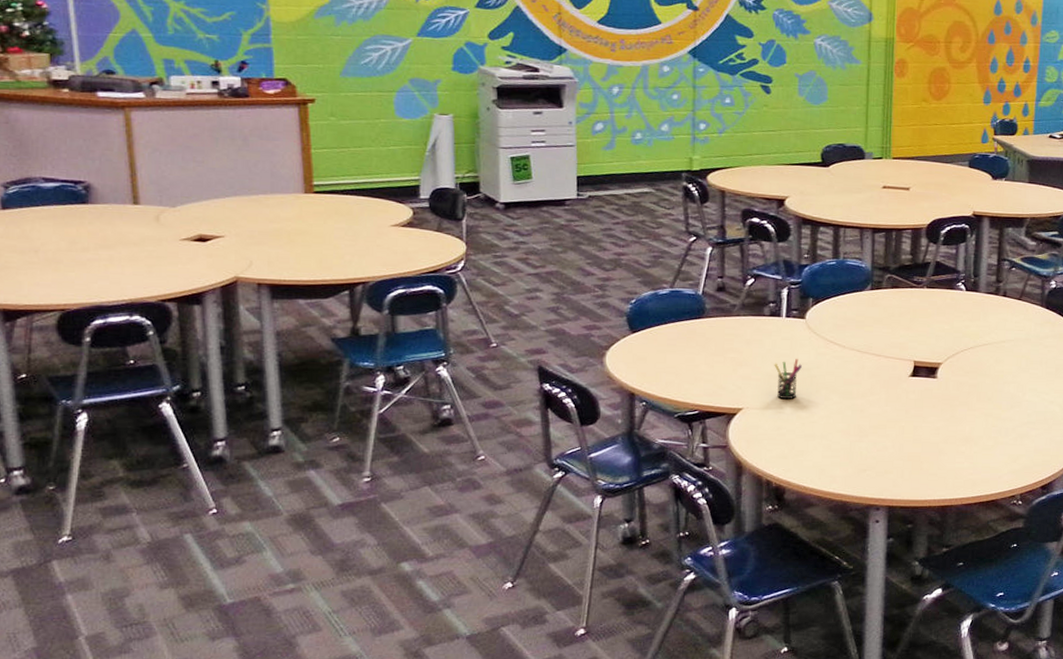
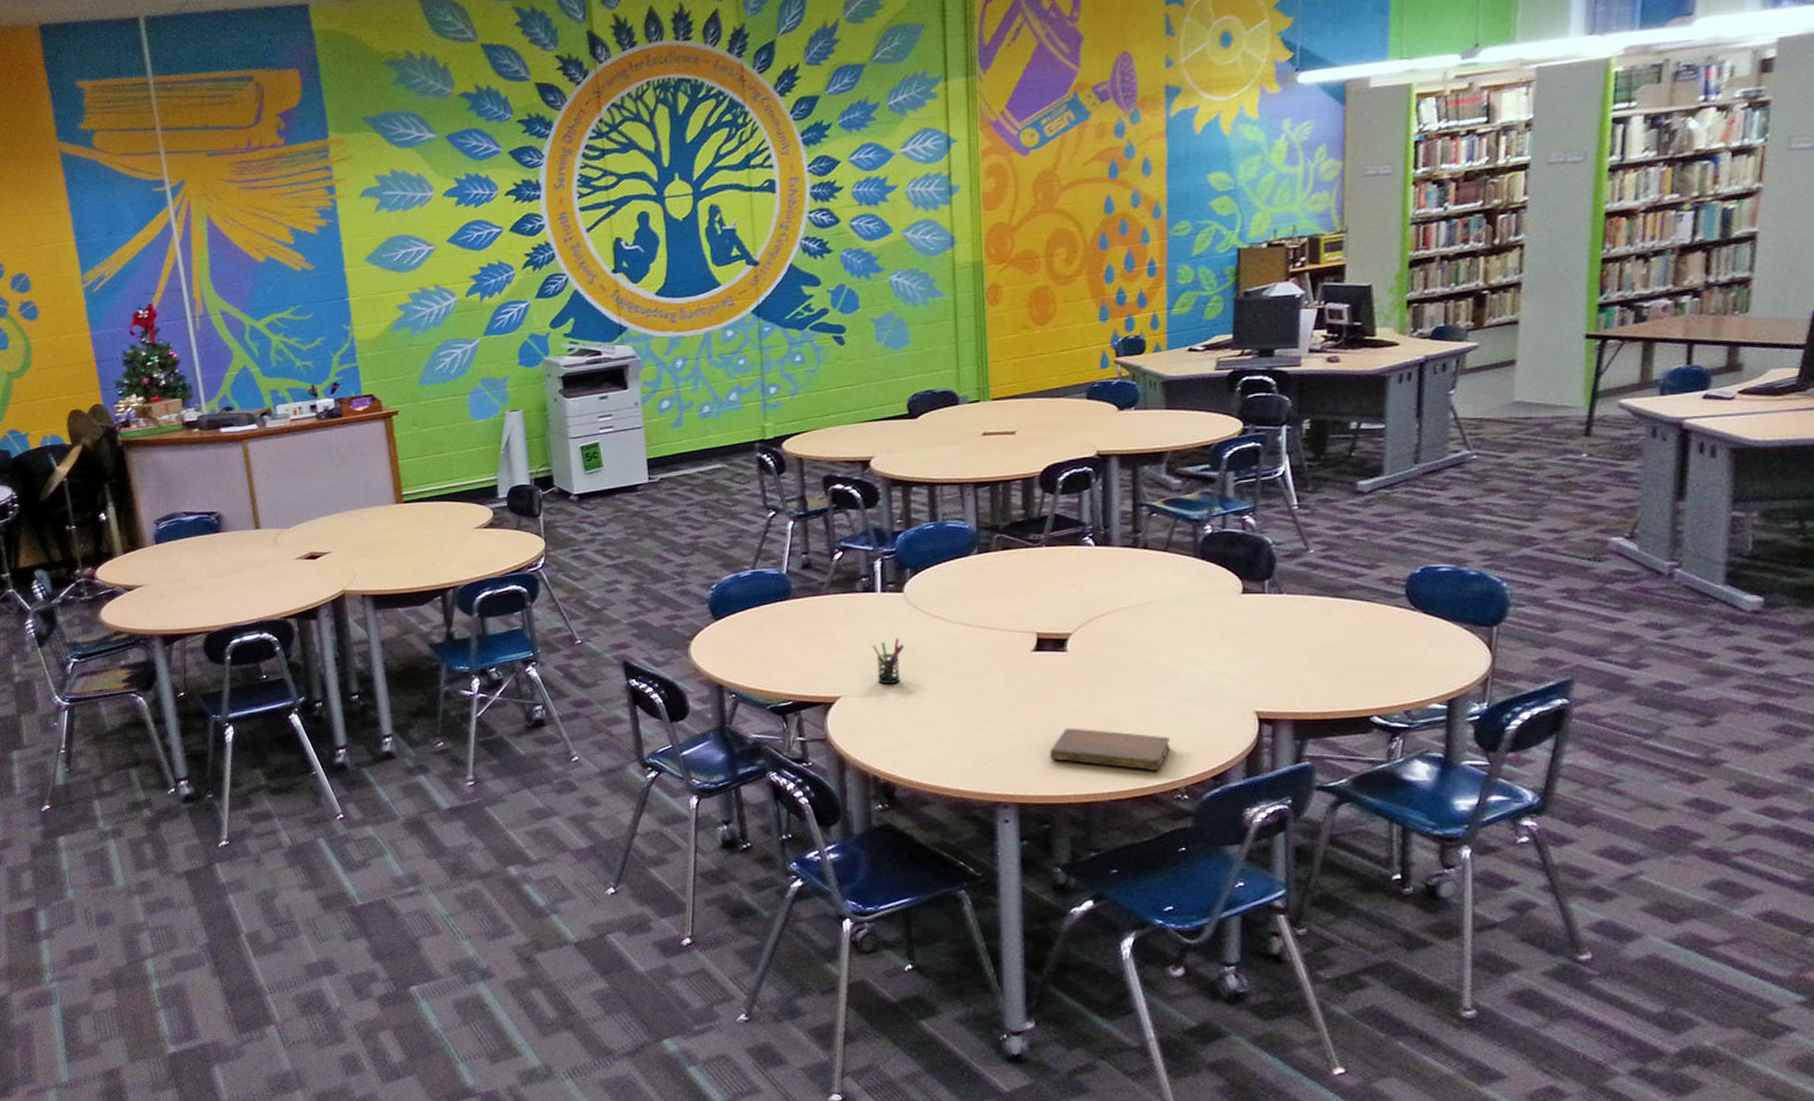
notebook: none [917,443,1011,481] -> present [1050,728,1170,772]

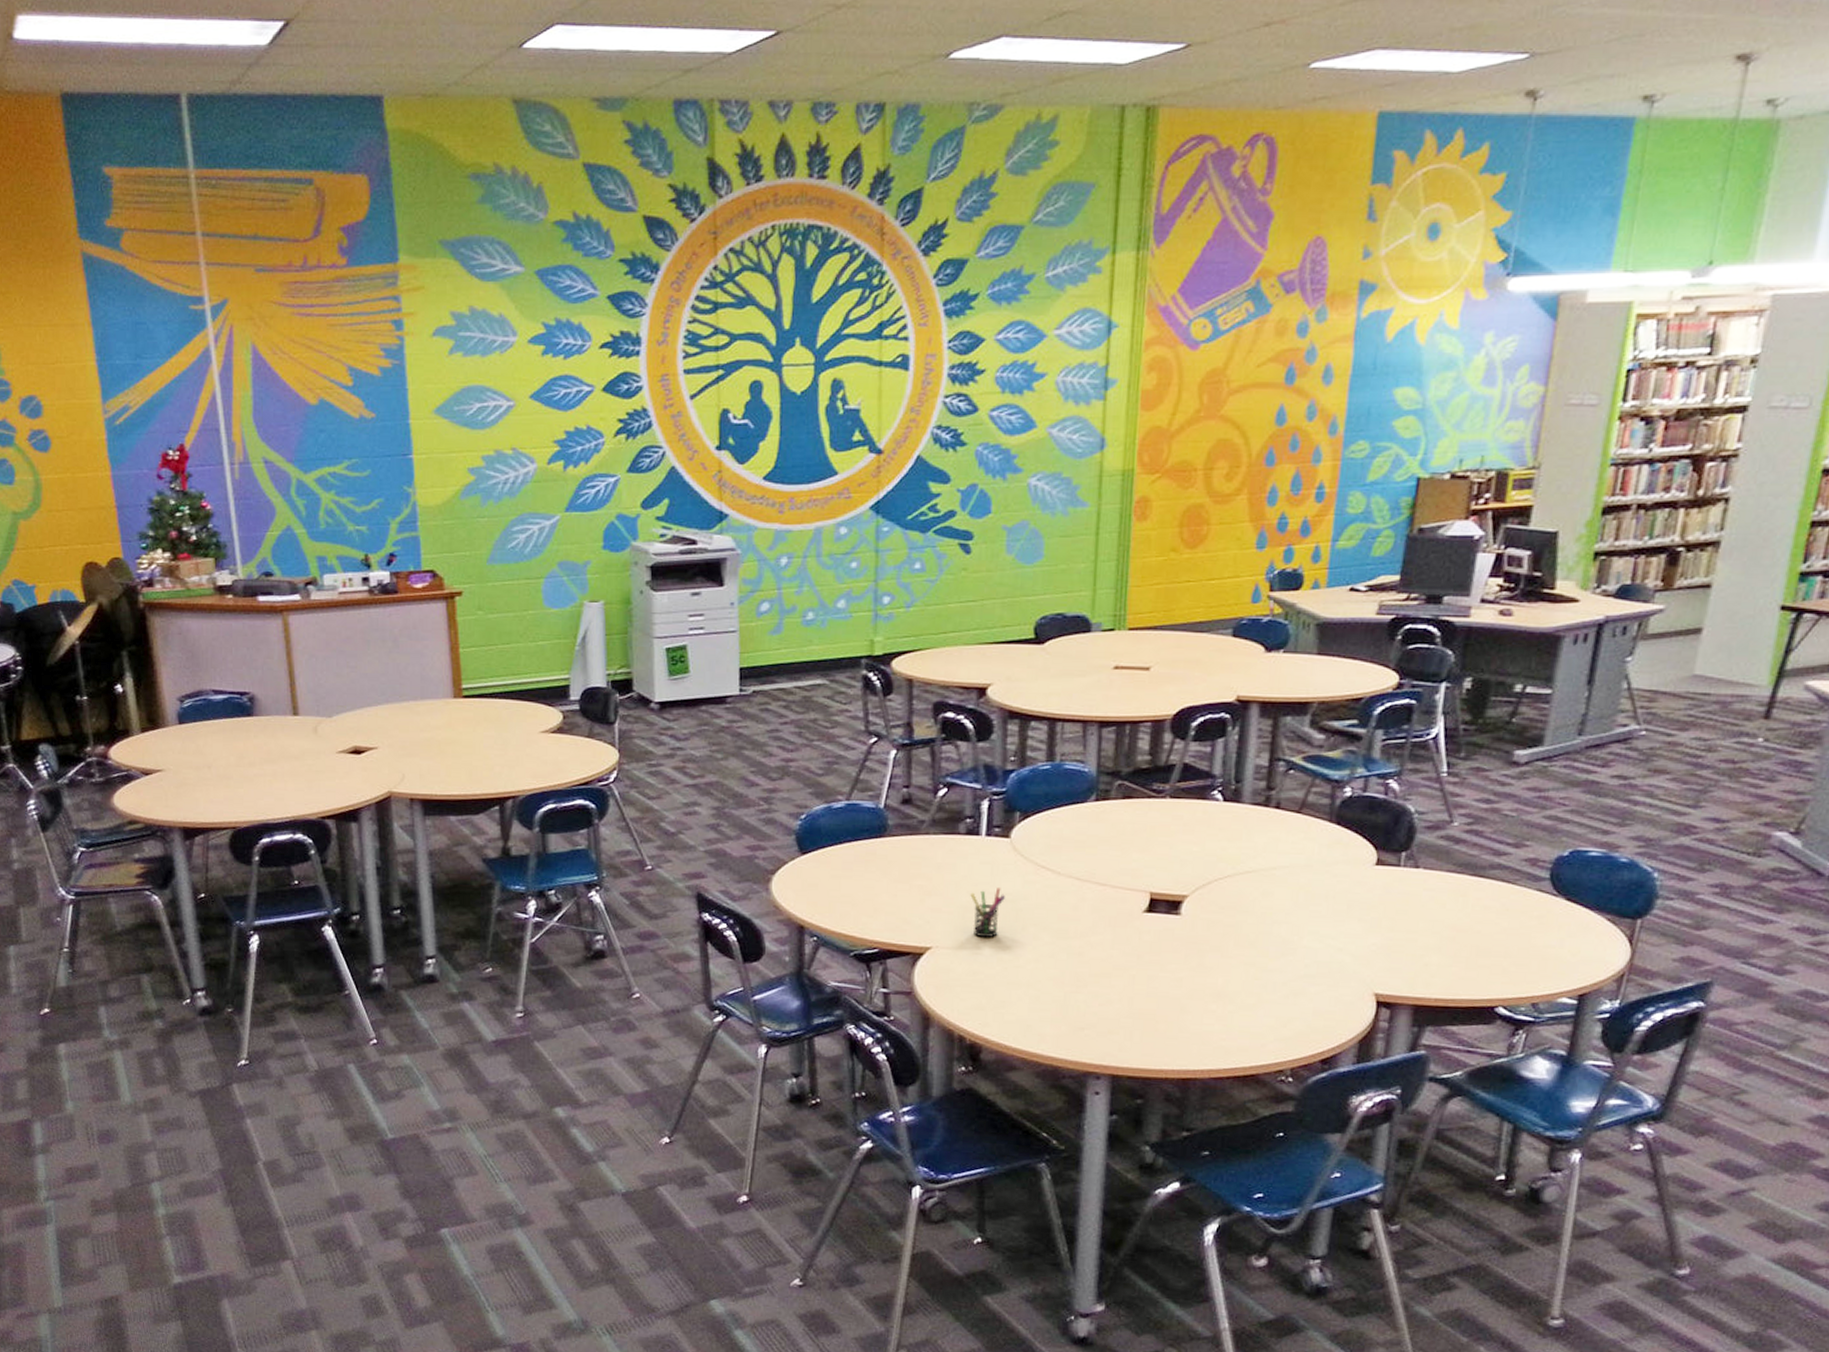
notebook: present [1050,728,1170,772] -> none [1151,997,1280,1051]

